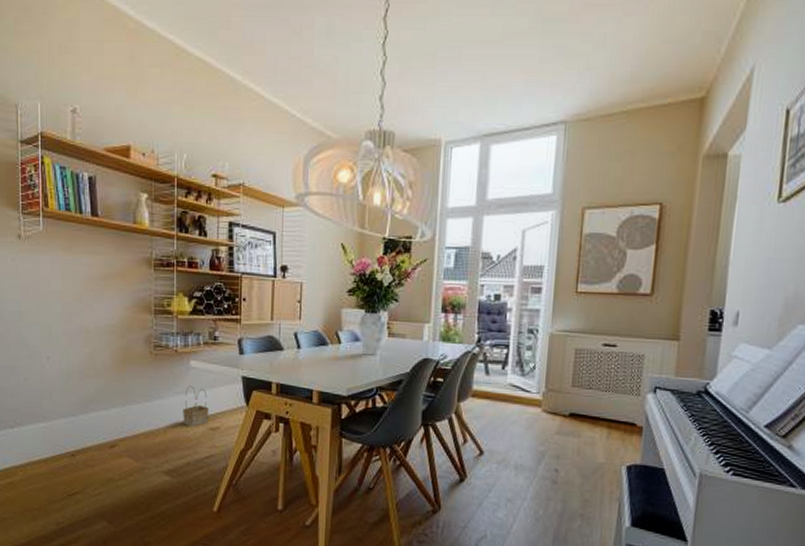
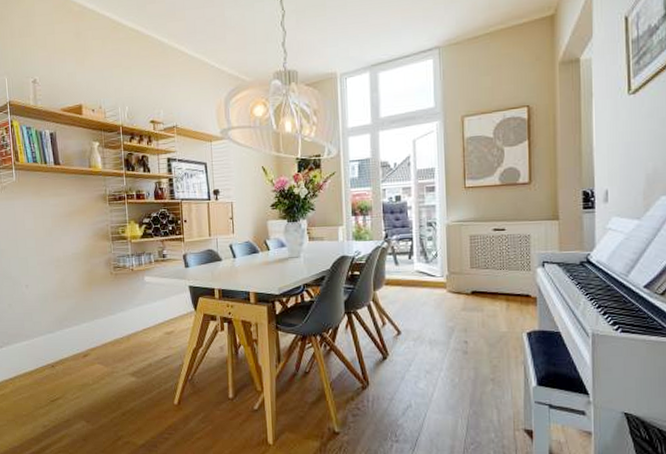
basket: present [183,385,209,427] -> none [142,298,164,333]

